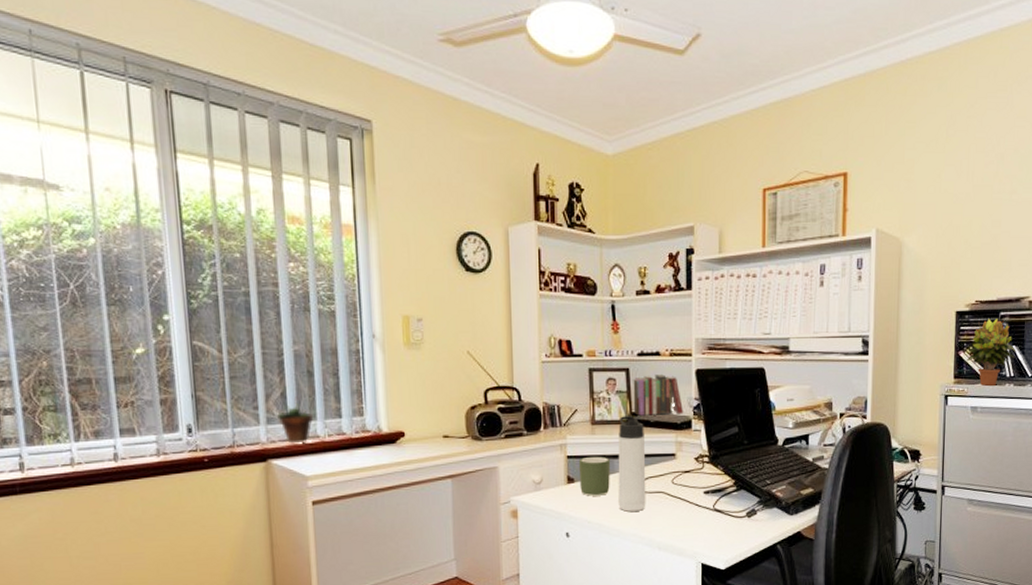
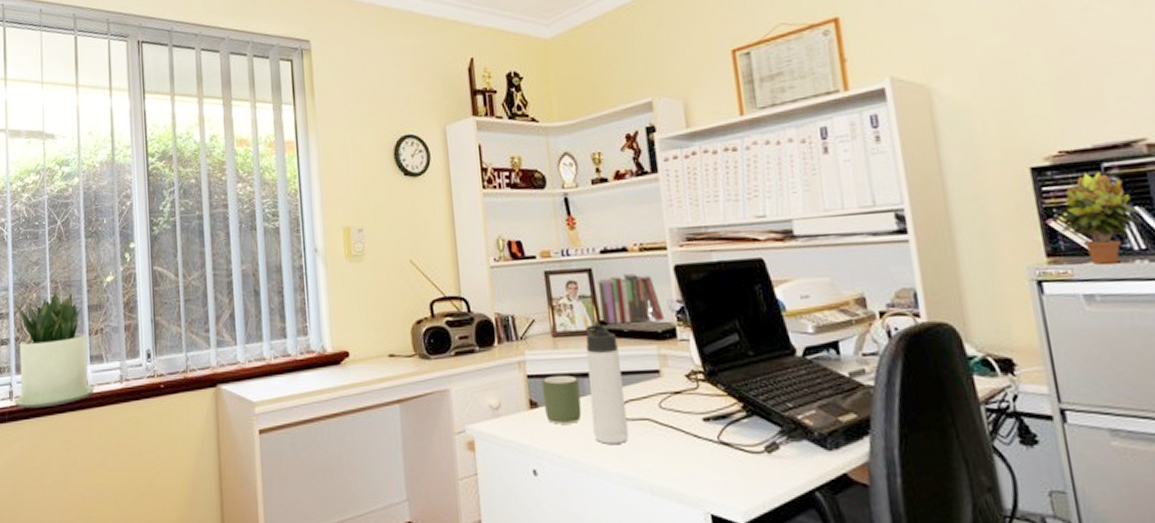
planter: none [18,361,127,481] -> present [13,291,95,409]
succulent plant: present [276,395,313,444] -> none [225,316,259,368]

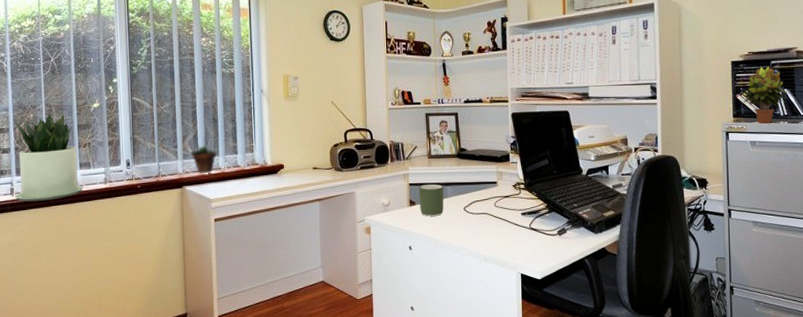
succulent plant: none [225,316,259,368] -> present [190,137,216,174]
thermos bottle: present [585,325,629,444] -> none [450,151,474,229]
books: present [597,273,665,325] -> none [461,117,503,151]

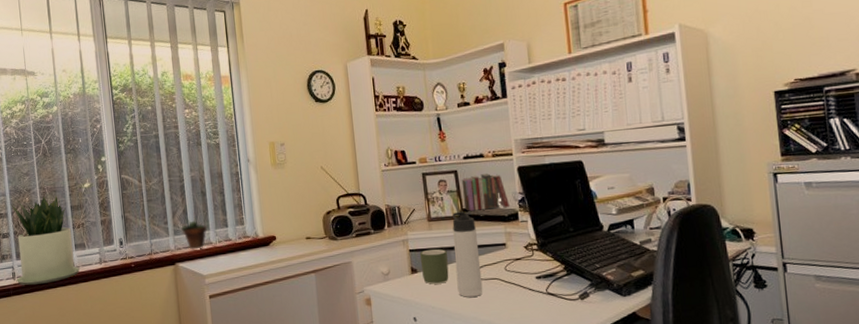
thermos bottle: none [450,151,474,229] -> present [452,212,483,297]
books: none [461,117,503,151] -> present [461,173,510,211]
potted plant: present [743,66,788,124] -> none [792,93,849,162]

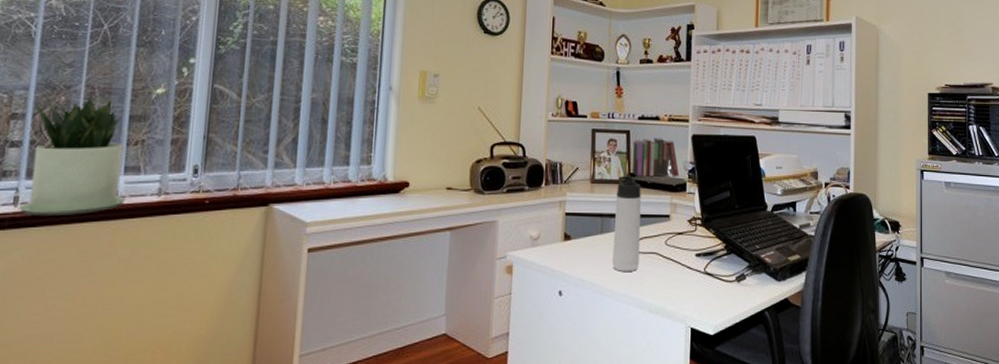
succulent plant: present [180,211,207,250] -> none [284,141,321,189]
mug: present [419,248,449,284] -> none [575,214,608,254]

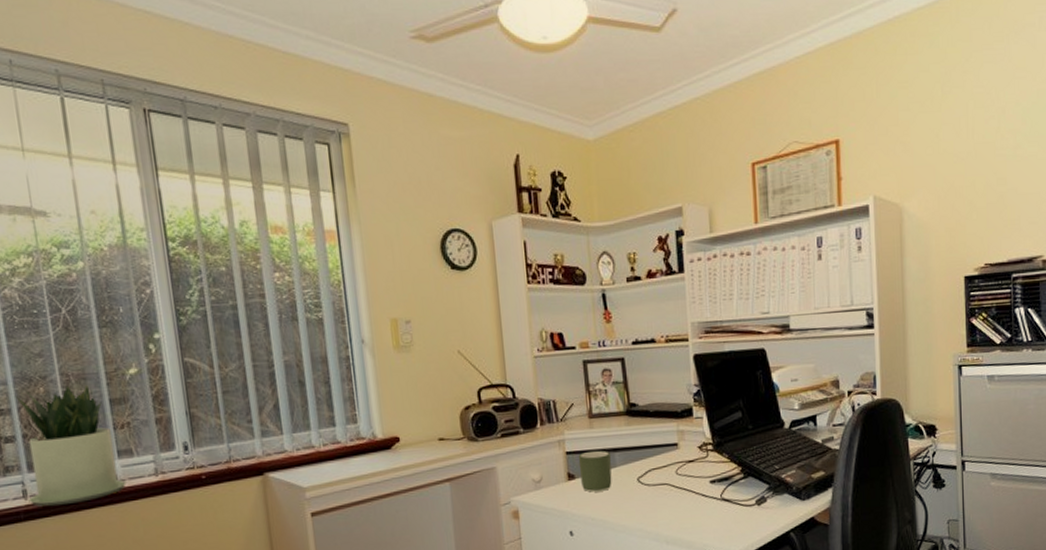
mug: none [575,214,608,254] -> present [578,450,612,492]
thermos bottle: present [612,176,641,271] -> none [617,407,651,506]
books: present [632,138,680,177] -> none [629,362,684,406]

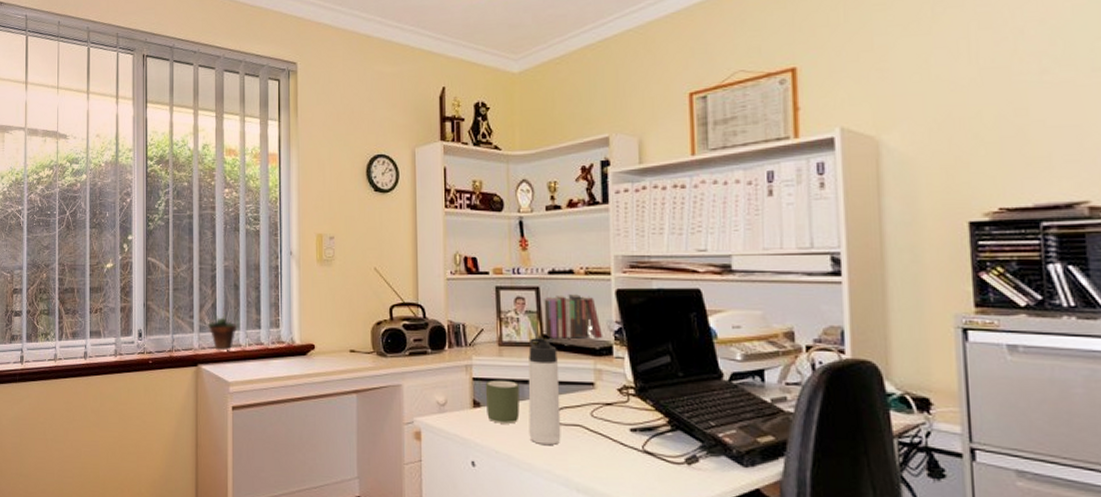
planter: present [16,384,127,507] -> none [23,273,93,373]
succulent plant: none [270,406,307,456] -> present [207,306,237,351]
thermos bottle: none [617,407,651,506] -> present [528,338,561,445]
books: none [629,362,684,406] -> present [544,294,603,339]

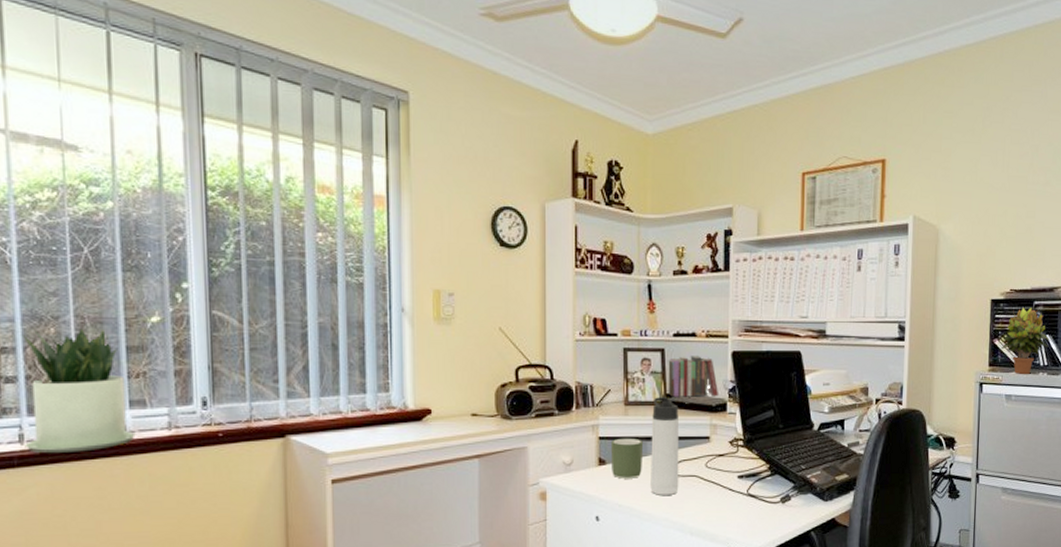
planter: none [23,273,93,373] -> present [23,328,136,454]
succulent plant: present [207,306,237,351] -> none [297,369,336,420]
potted plant: none [992,229,1076,319] -> present [1001,306,1050,375]

